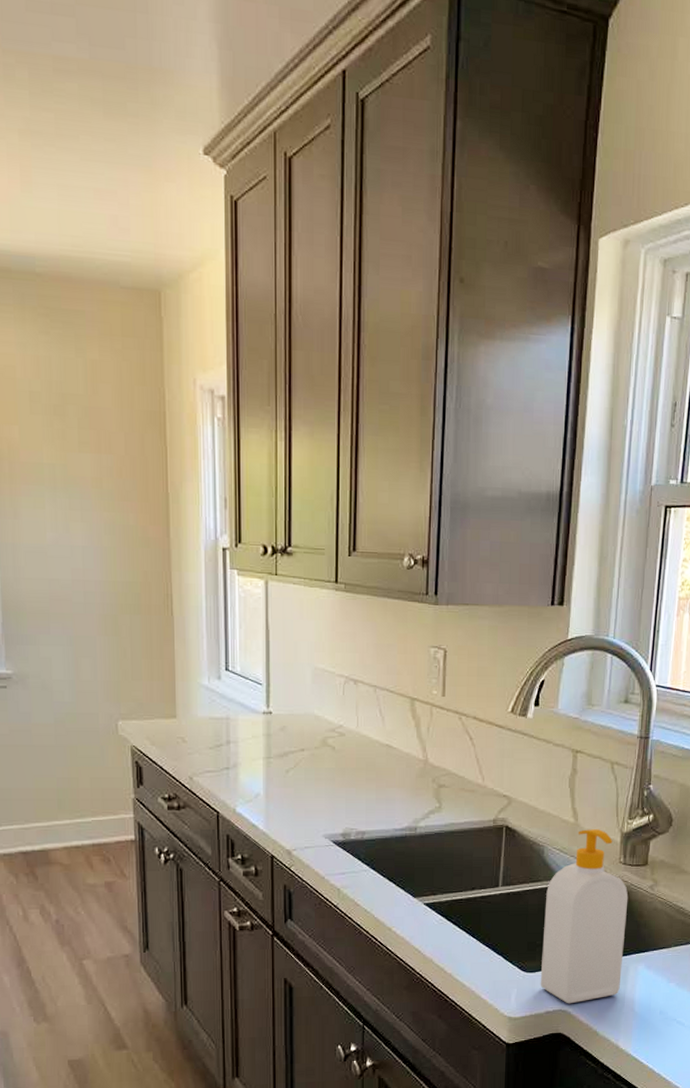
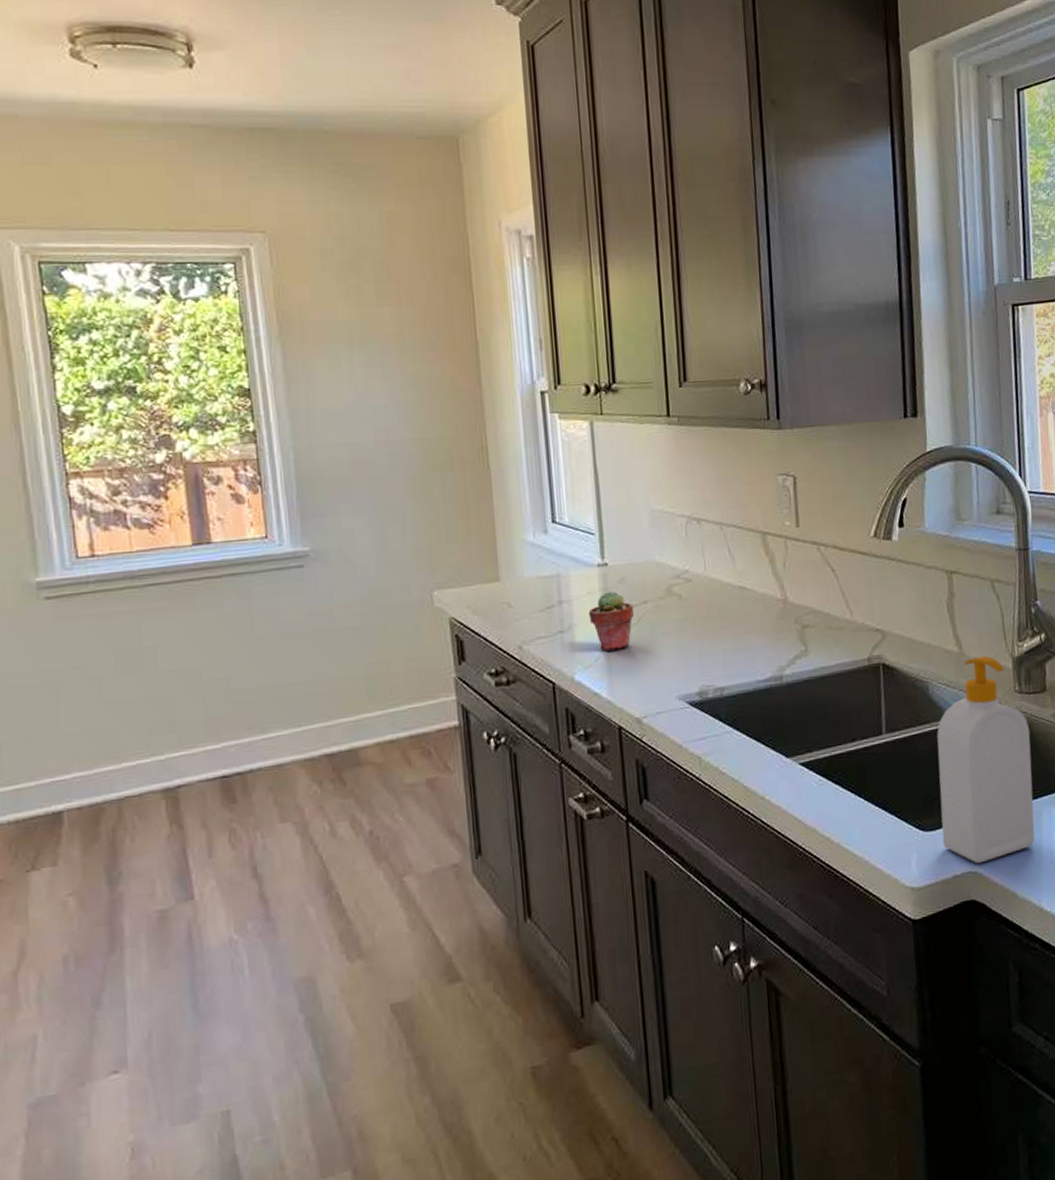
potted succulent: none [252,736,291,789] -> present [588,590,634,651]

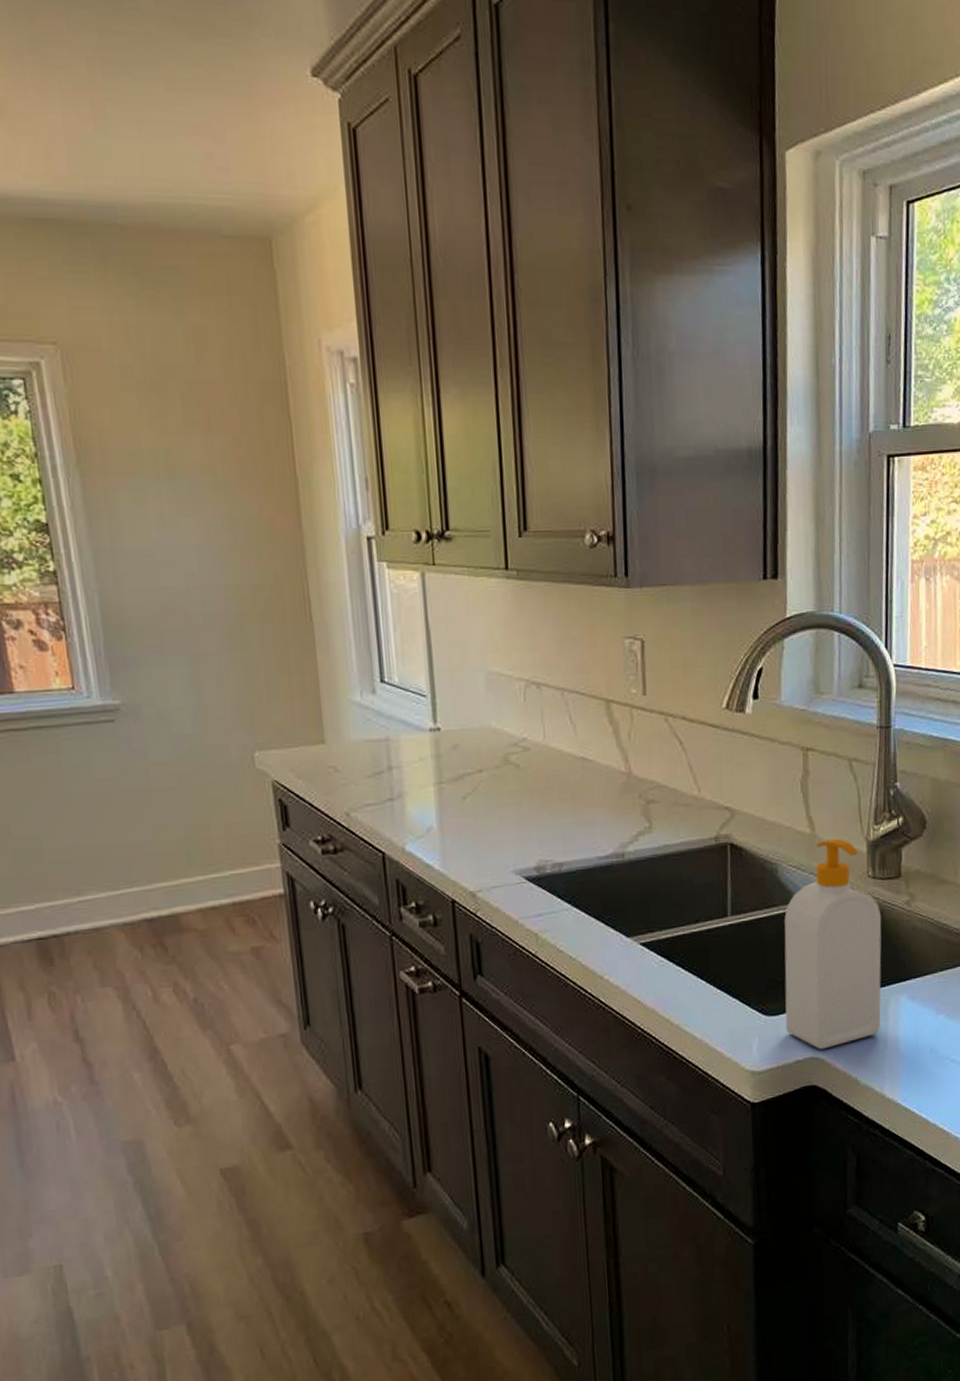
potted succulent: present [588,590,634,651] -> none [420,757,468,821]

